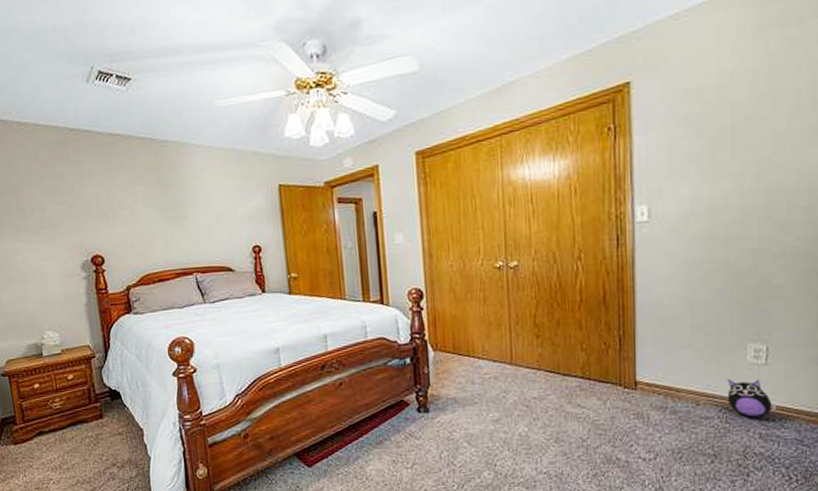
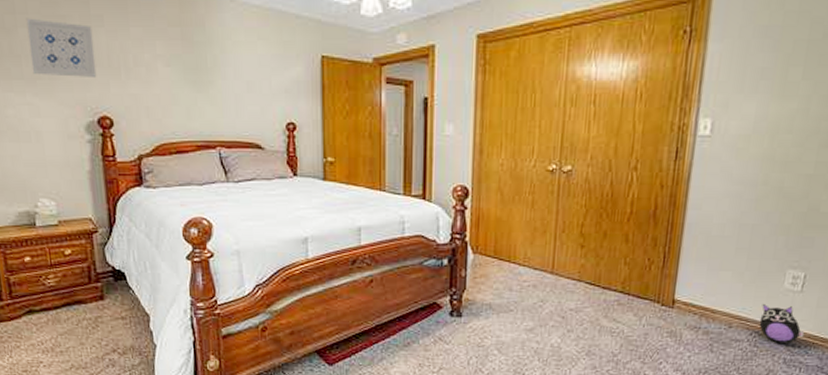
wall art: none [30,178,89,226] -> present [26,18,97,77]

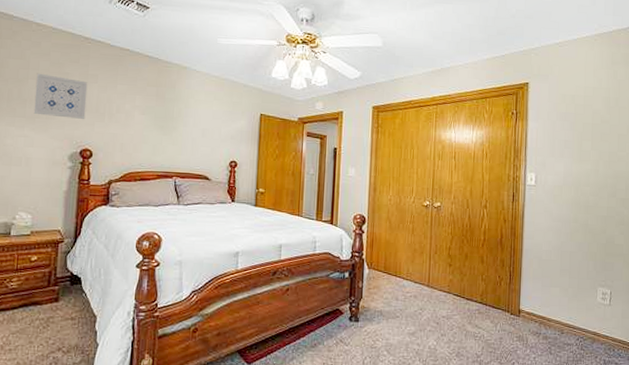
plush toy: present [759,304,805,343] -> none [583,315,616,347]

